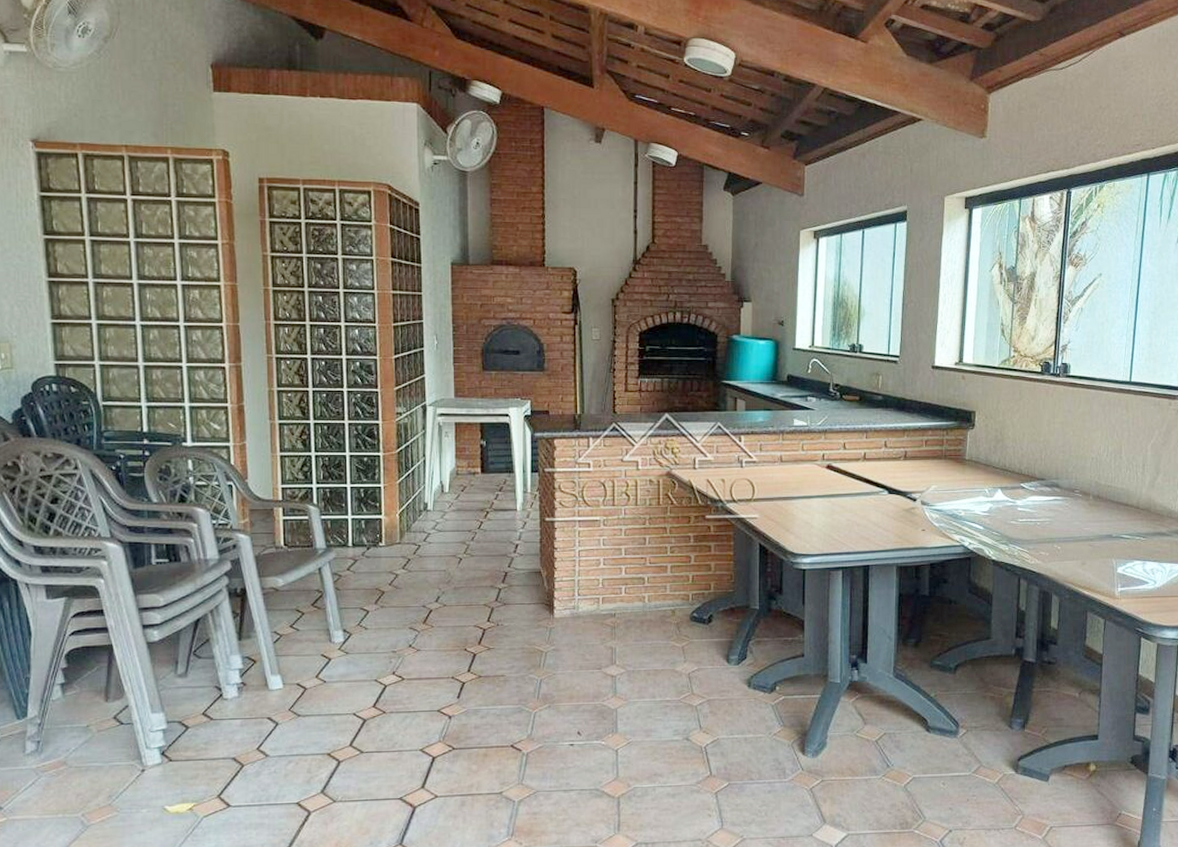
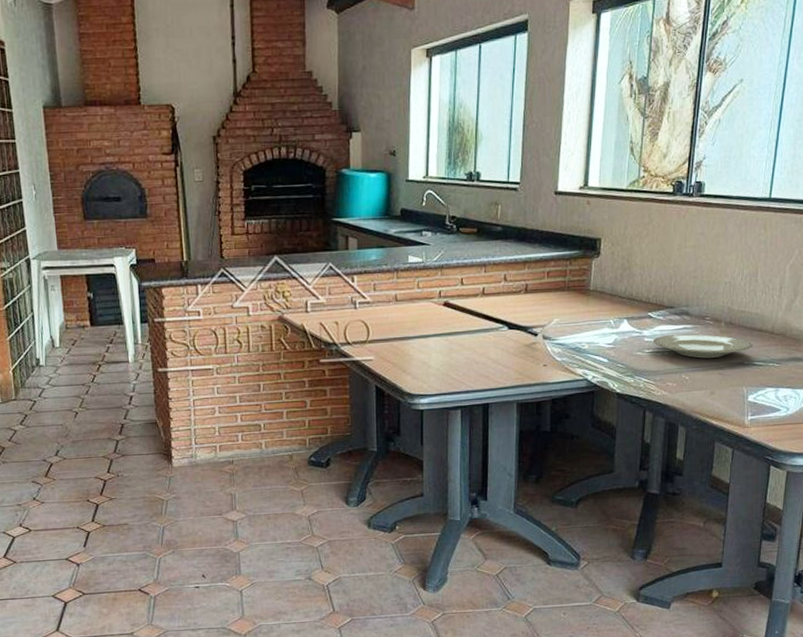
plate: none [1025,505,1120,530] -> present [652,334,753,359]

